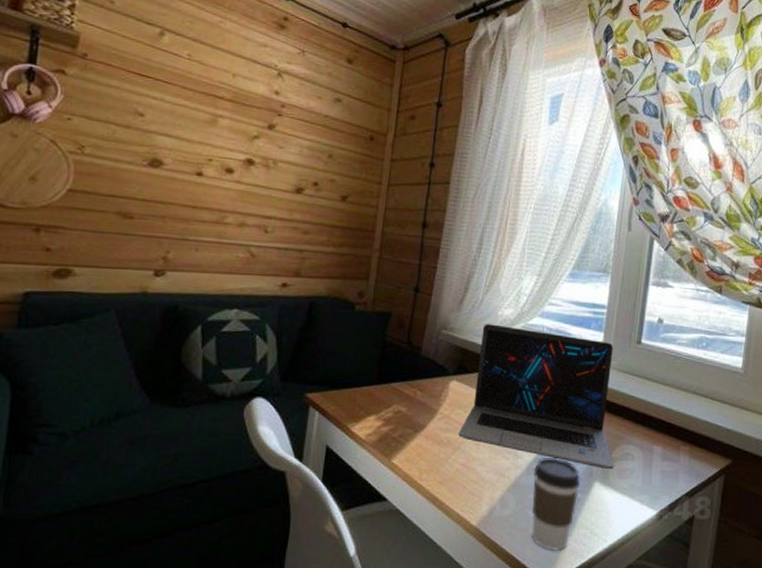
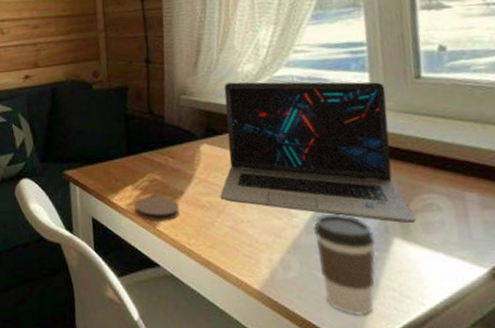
coaster: none [373,429,419,455] -> present [134,197,180,222]

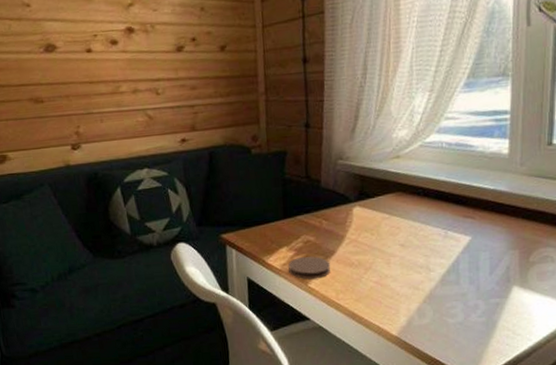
laptop: present [220,81,417,223] -> none [368,147,534,273]
coffee cup: present [314,214,376,315] -> none [448,268,498,352]

